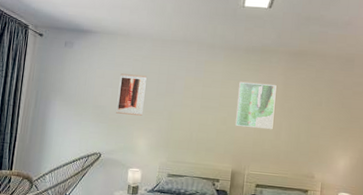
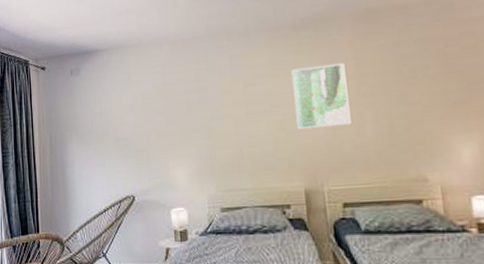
wall art: present [116,73,147,116] -> none [139,88,175,143]

